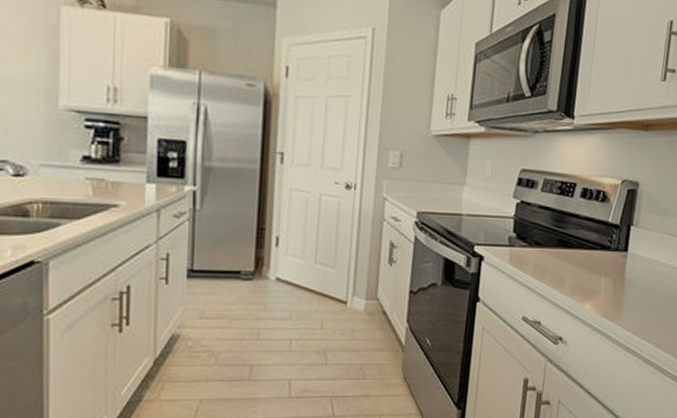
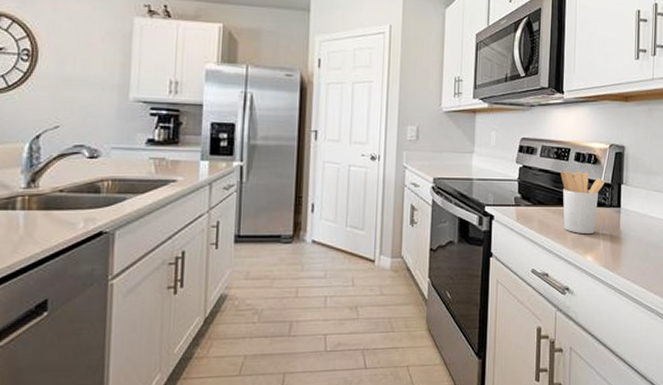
utensil holder: none [562,208,613,281] -> present [560,170,605,235]

